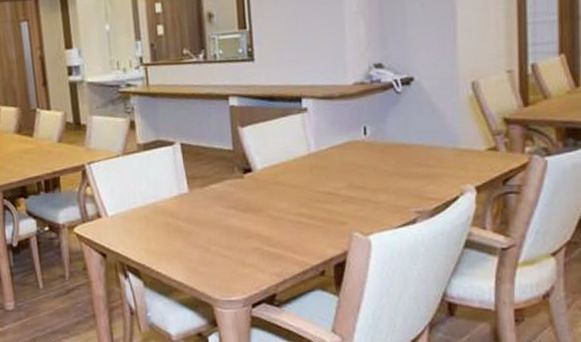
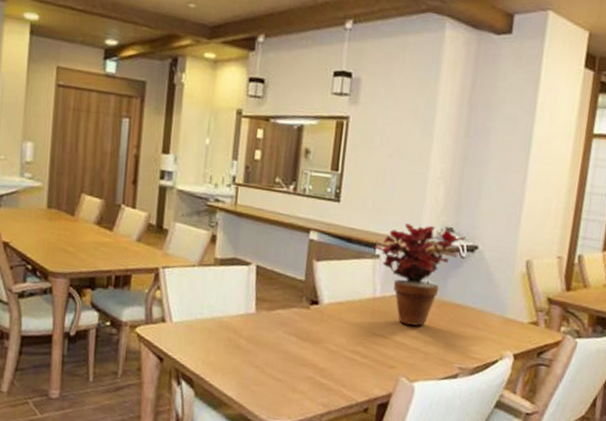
potted plant: none [299,65,397,176] -> present [373,223,465,326]

